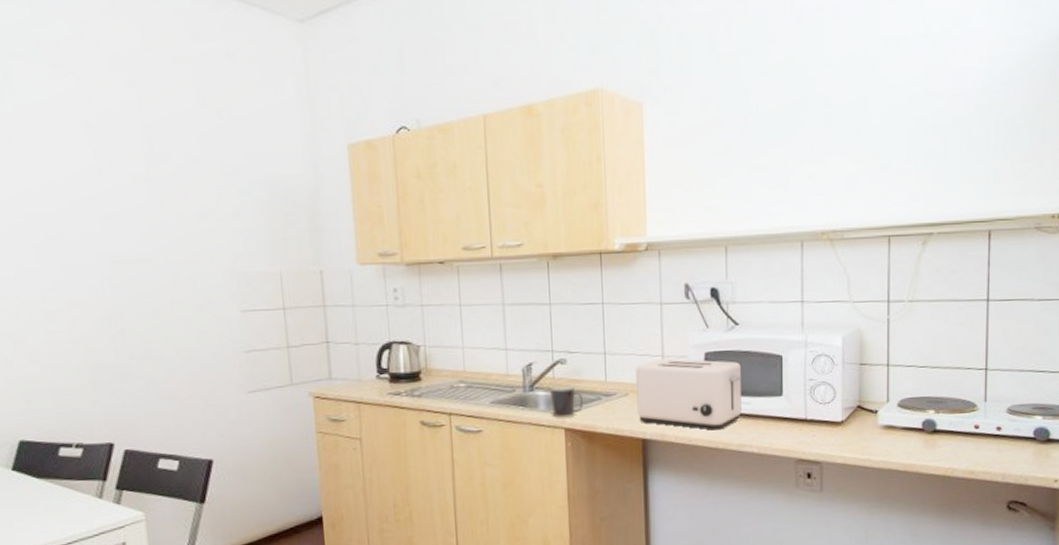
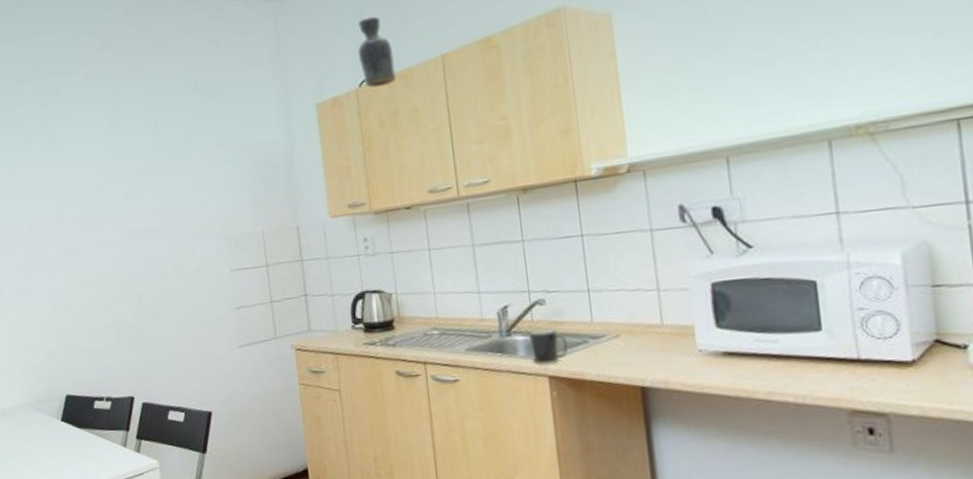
ceramic jug: none [396,62,436,136] -> present [357,16,396,88]
toaster: present [636,358,742,431] -> none [626,291,767,376]

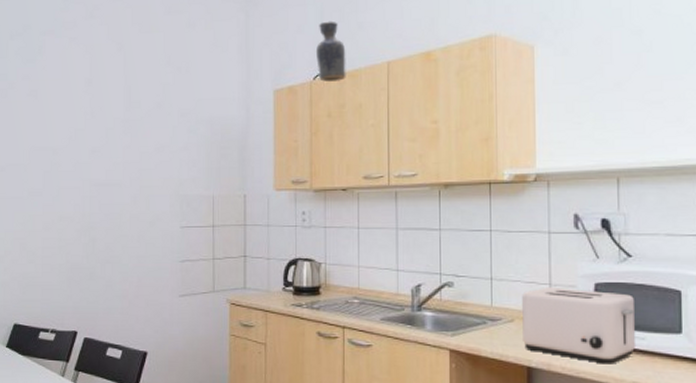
mug: present [528,327,569,366] -> none [436,307,469,340]
toaster: none [626,291,767,376] -> present [522,286,635,364]

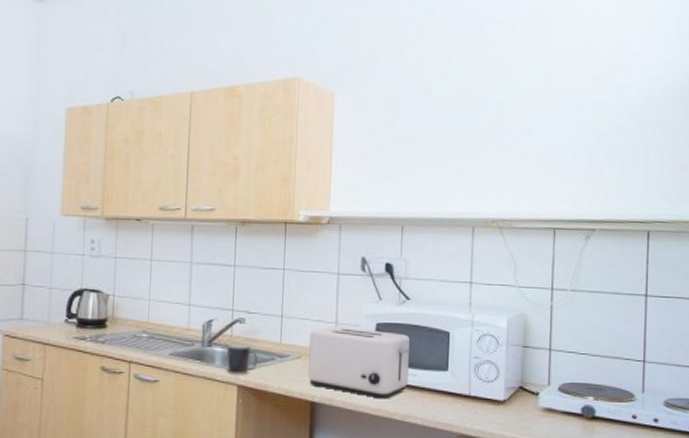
ceramic jug: present [315,21,346,82] -> none [114,42,148,106]
mug: none [436,307,469,340] -> present [226,343,258,376]

